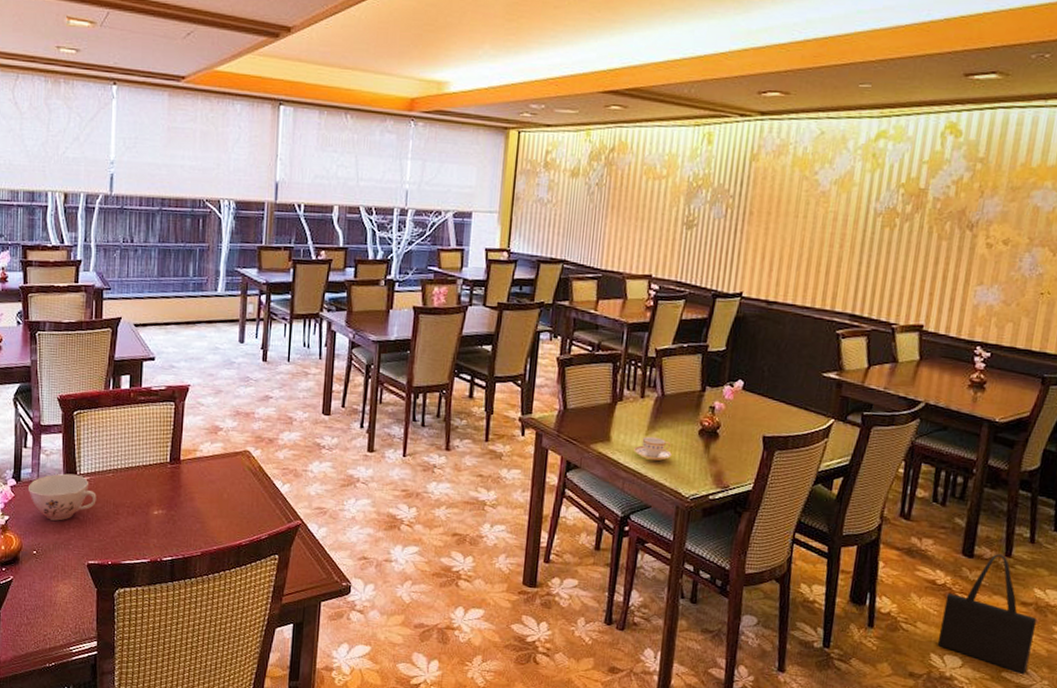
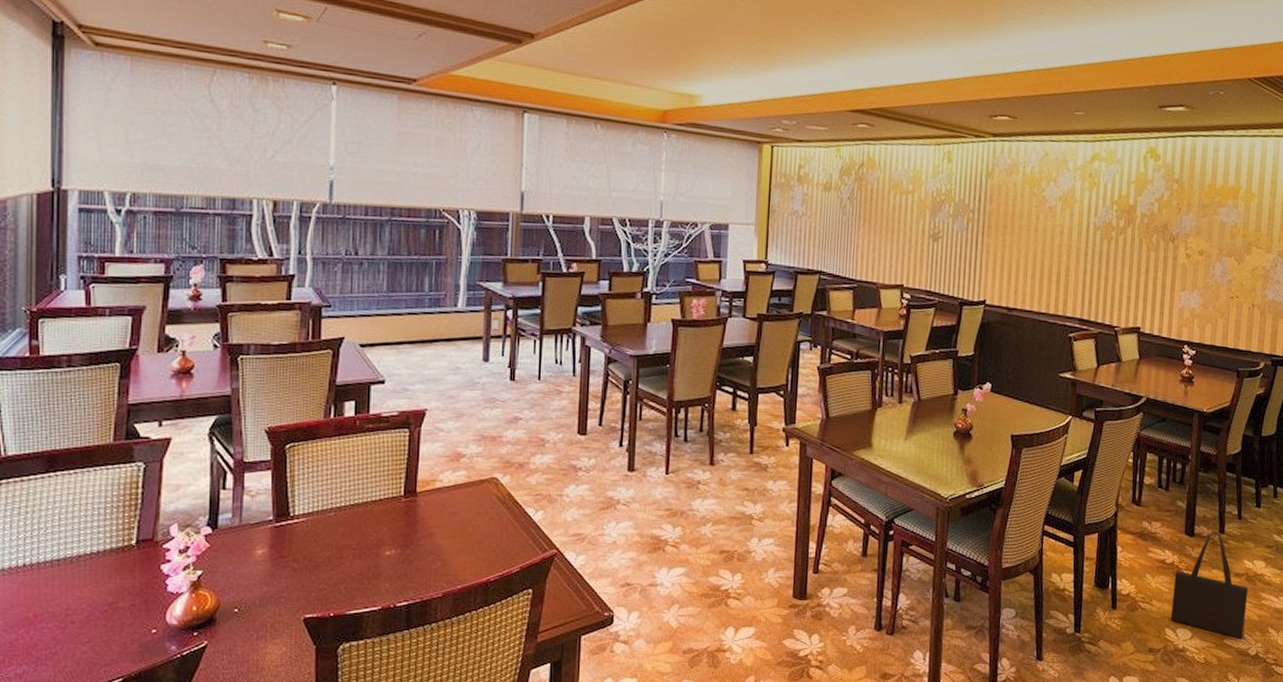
teacup: present [29,473,97,521] -> none [228,516,315,571]
teacup: present [634,436,672,462] -> none [895,440,930,465]

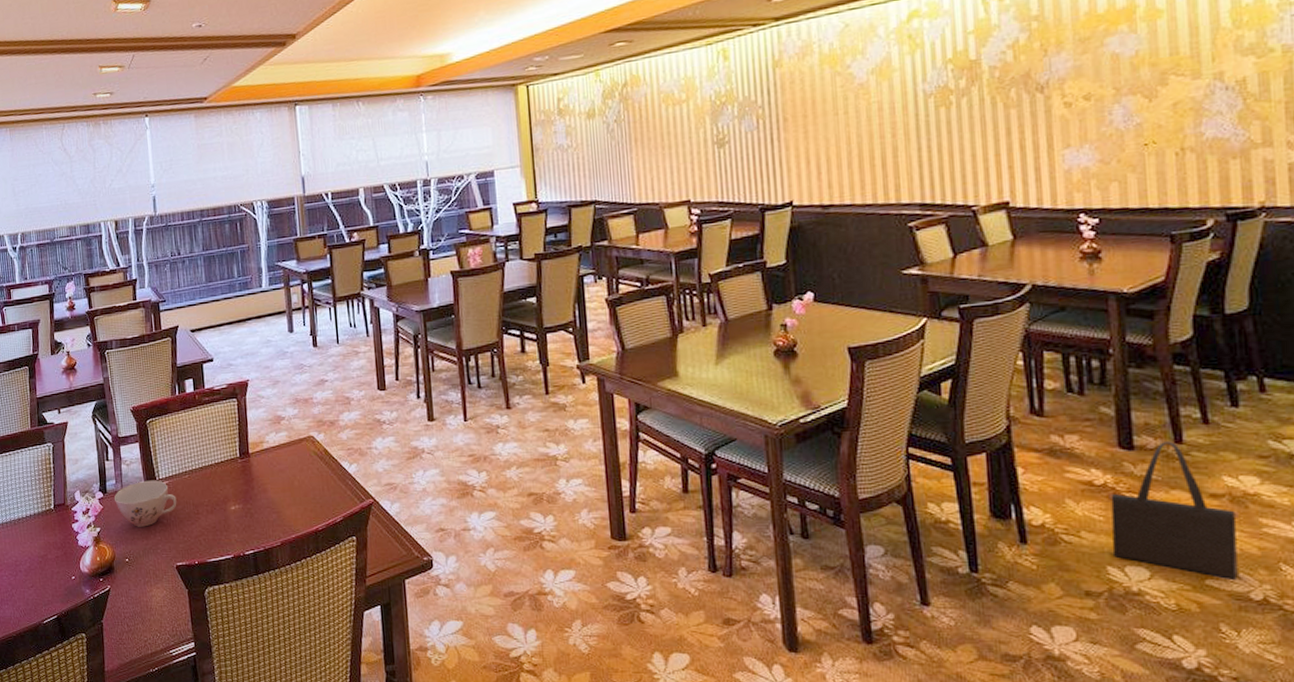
teacup: none [228,516,315,571] -> present [114,480,177,527]

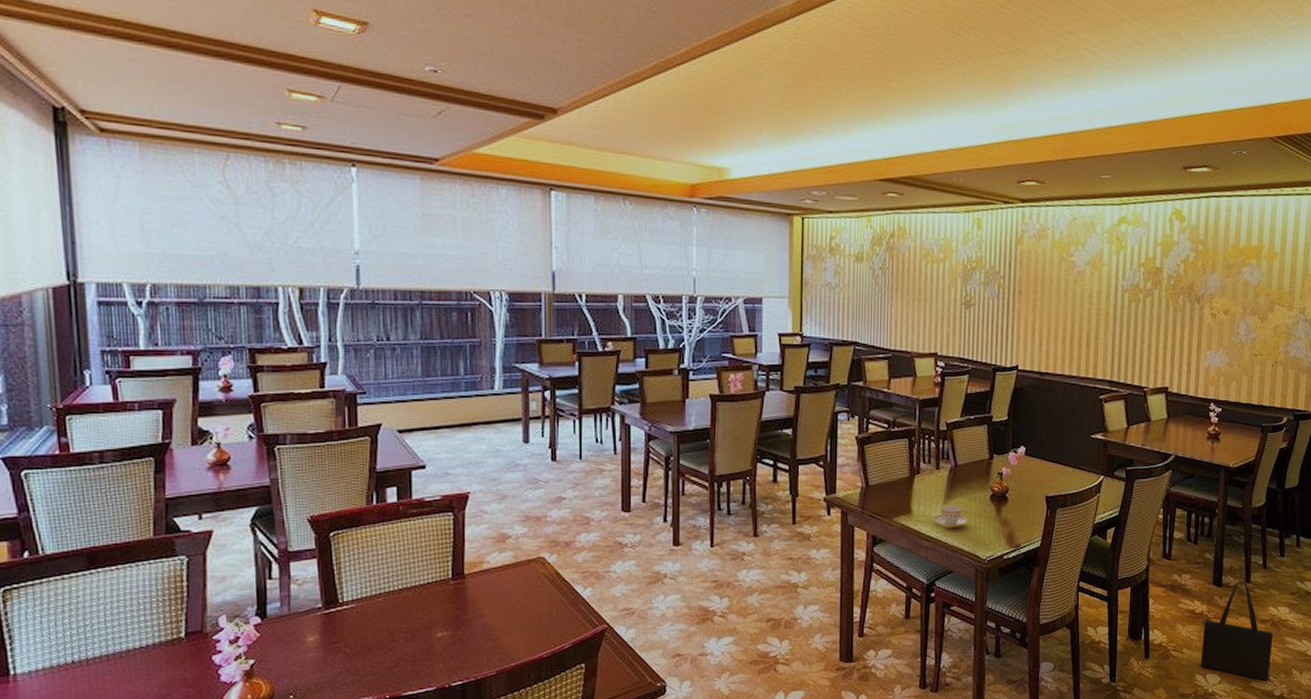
teacup: present [114,480,177,527] -> none [278,603,366,658]
teacup: none [705,364,749,391] -> present [934,505,968,529]

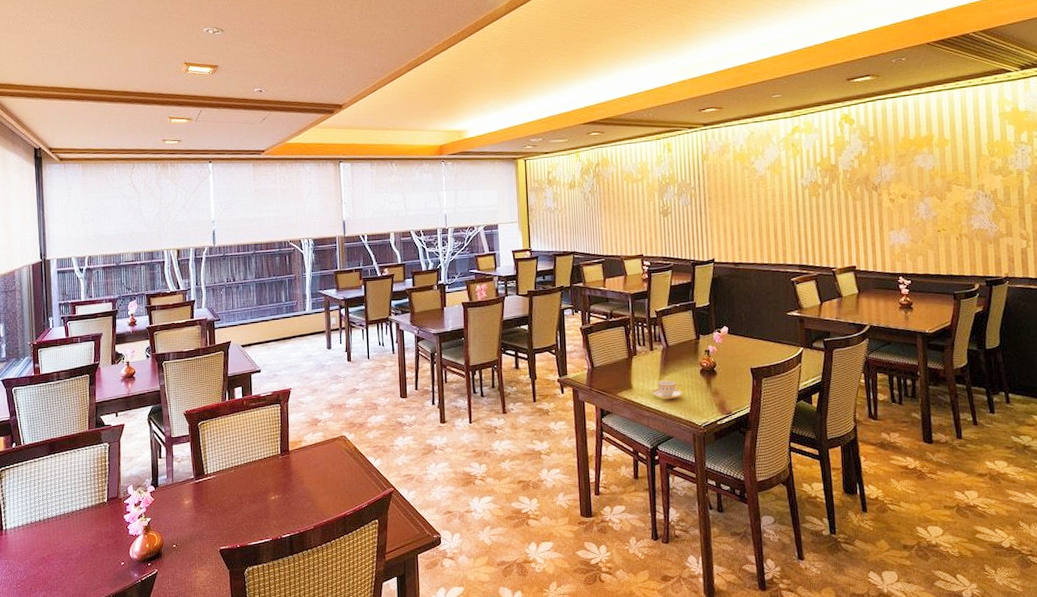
tote bag: present [1200,581,1275,682] -> none [917,437,995,533]

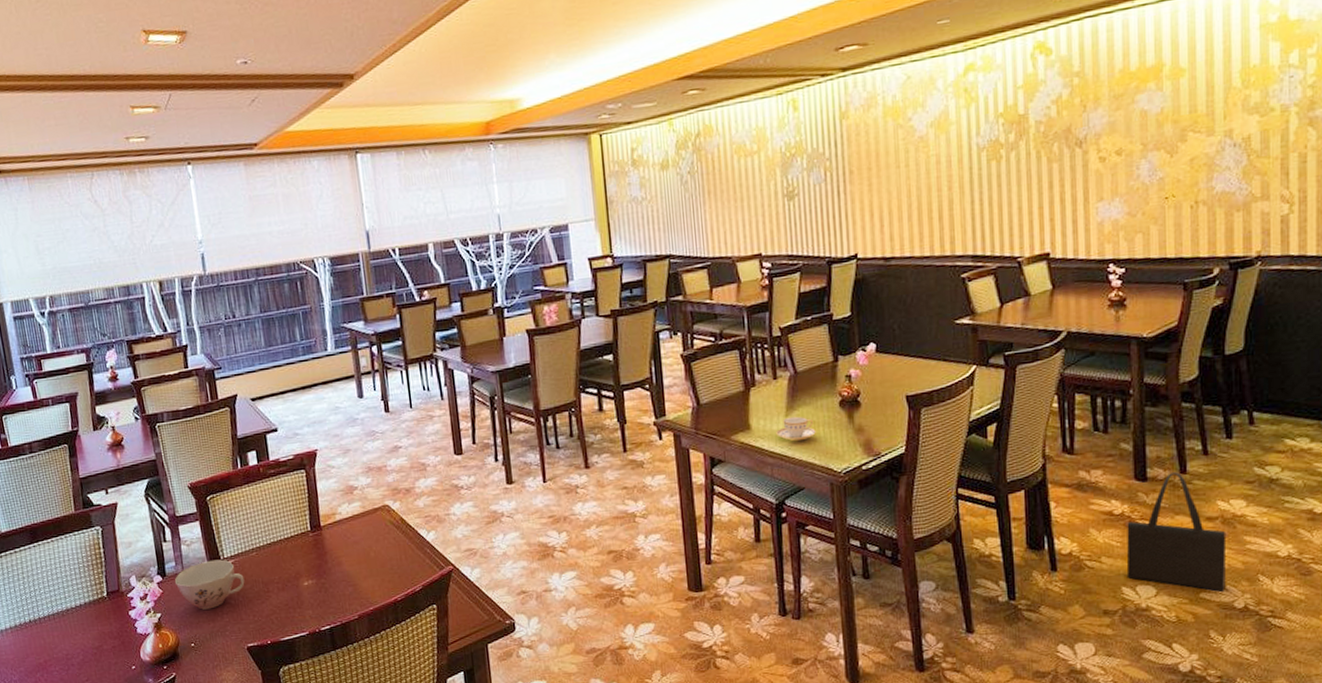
teacup: none [165,475,223,517] -> present [175,559,245,610]
tote bag: none [917,437,995,533] -> present [1125,472,1228,592]

